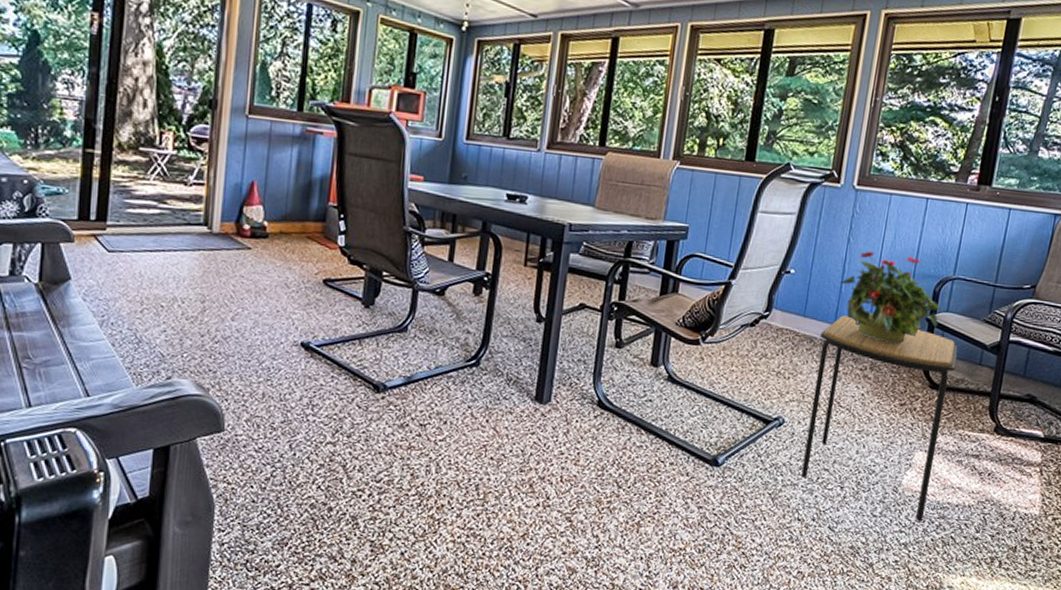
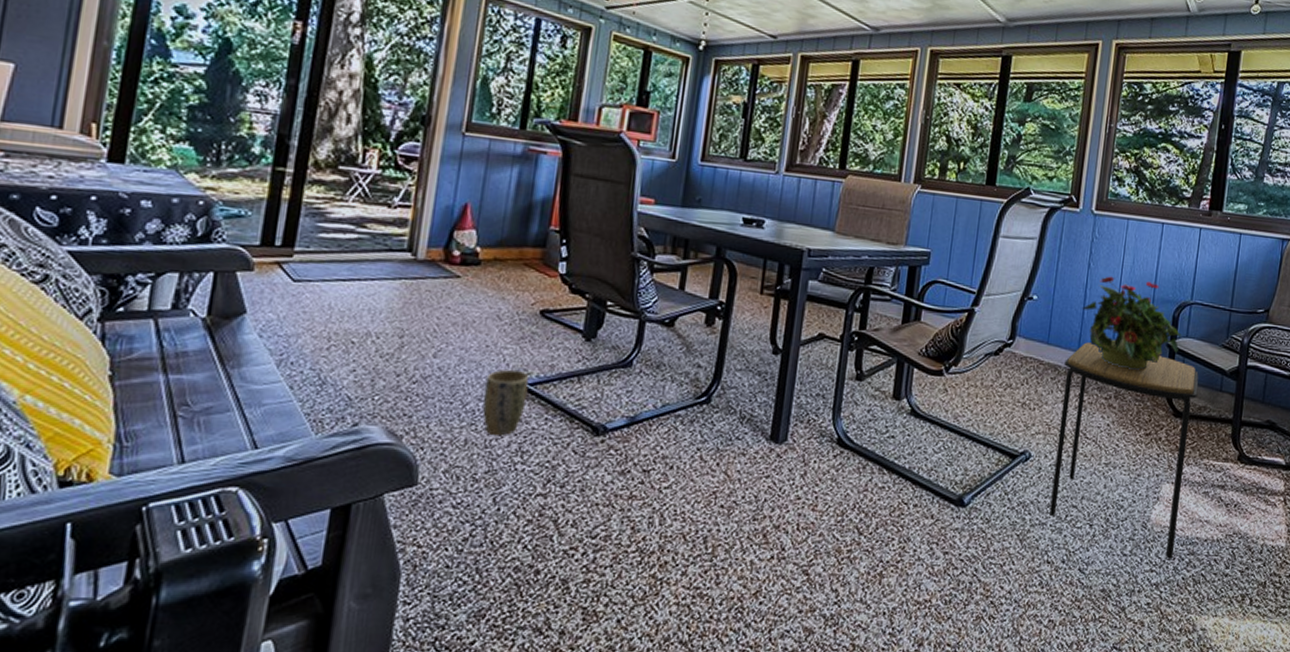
plant pot: none [276,332,316,391] -> present [482,369,530,436]

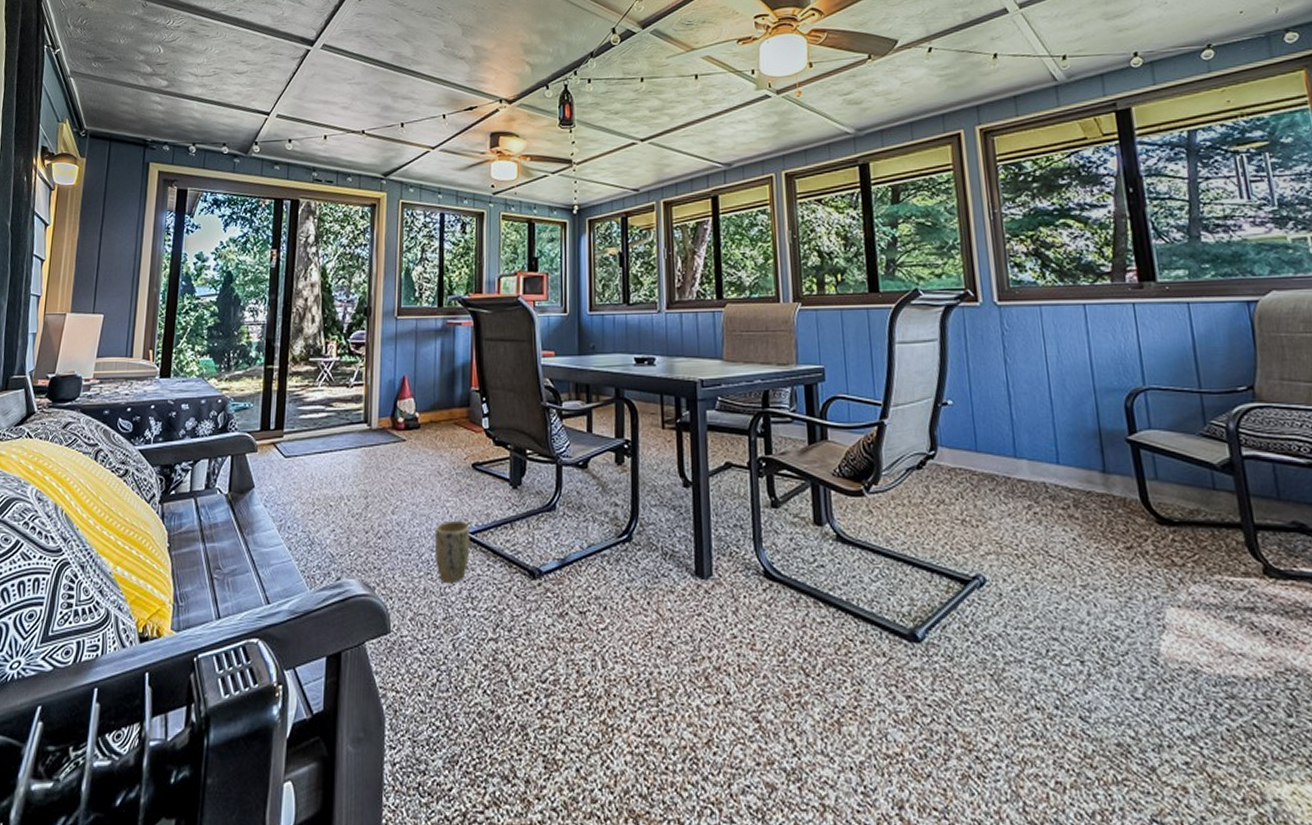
side table: present [1049,342,1199,559] -> none [1001,446,1205,704]
potted plant: present [1082,276,1181,370] -> none [1008,370,1143,472]

